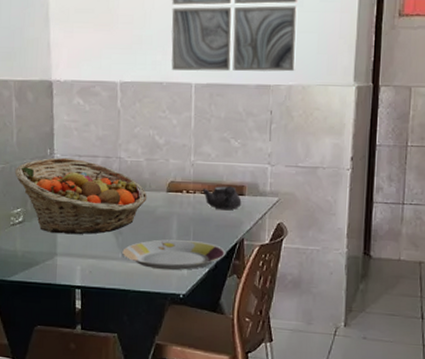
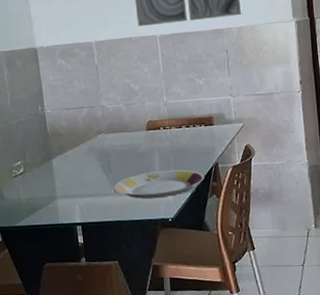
fruit basket: present [14,157,148,235] -> none [12,112,130,179]
teapot: present [202,186,242,211] -> none [177,119,212,141]

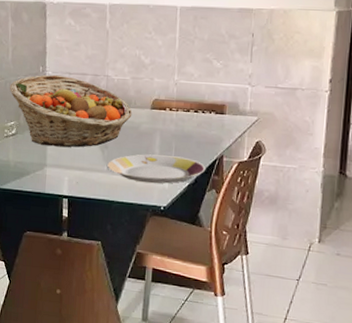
fruit basket: none [12,112,130,179] -> present [9,74,133,148]

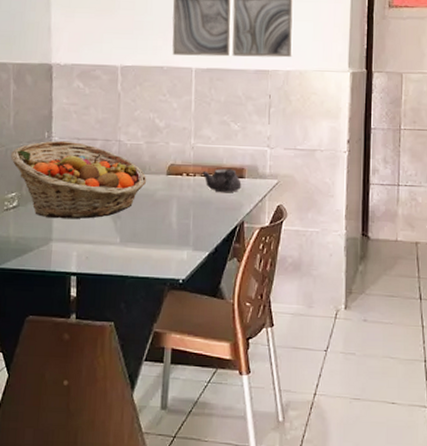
plate: present [107,154,206,184] -> none [120,223,226,255]
teapot: none [185,104,222,128] -> present [202,168,242,193]

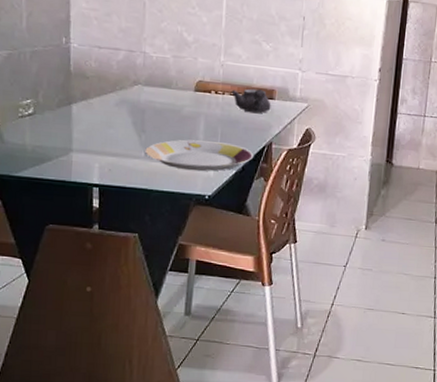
fruit basket: present [10,140,147,219] -> none [23,47,174,131]
plate: none [120,223,226,255] -> present [145,139,254,171]

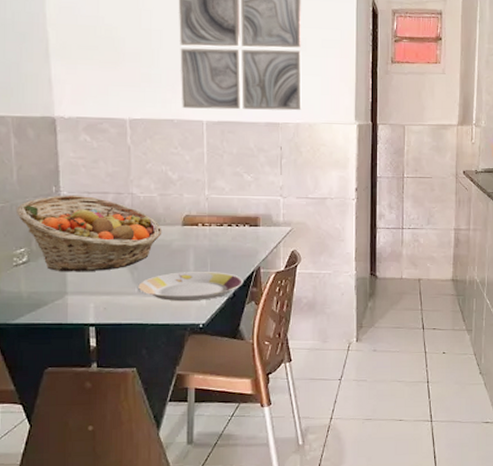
fruit basket: none [23,47,174,131] -> present [15,195,162,272]
teapot: present [231,88,271,114] -> none [218,218,257,241]

